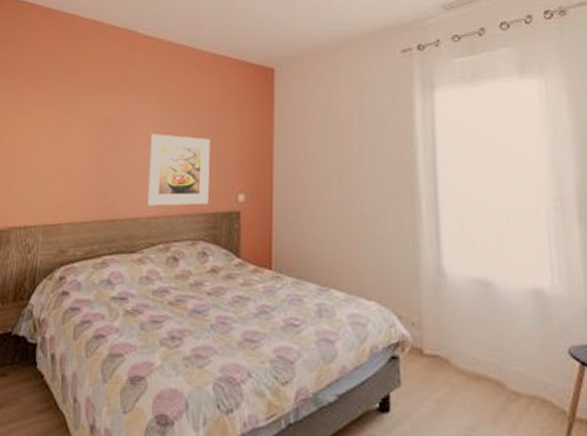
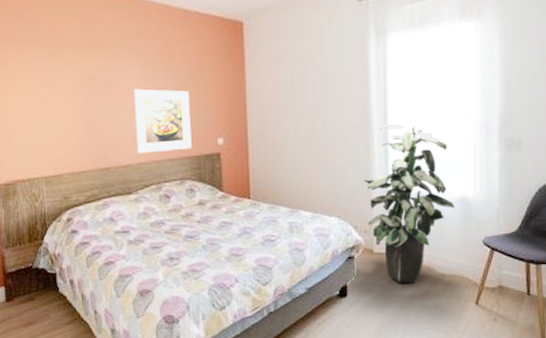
indoor plant: none [410,191,528,402] -> present [364,124,455,283]

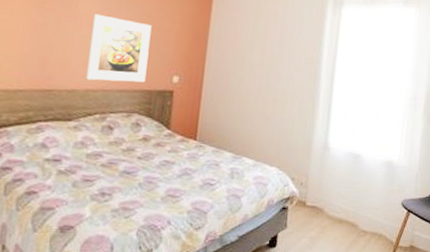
indoor plant: present [364,124,455,283] -> none [304,86,382,238]

